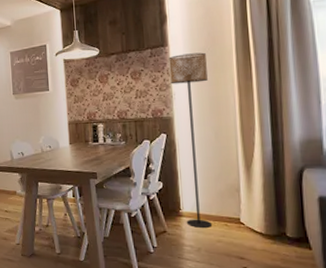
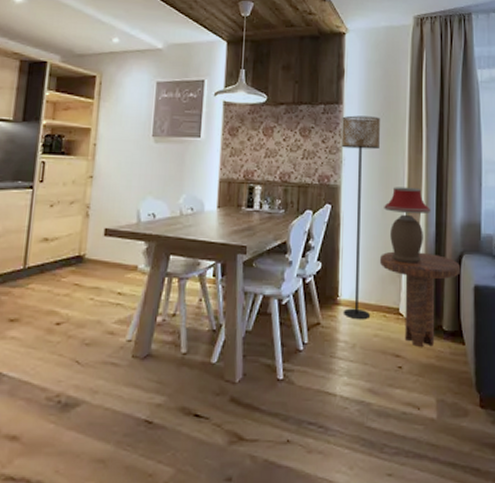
table lamp: none [217,112,266,180] -> present [384,187,431,263]
side table: none [217,169,303,251] -> present [380,251,461,347]

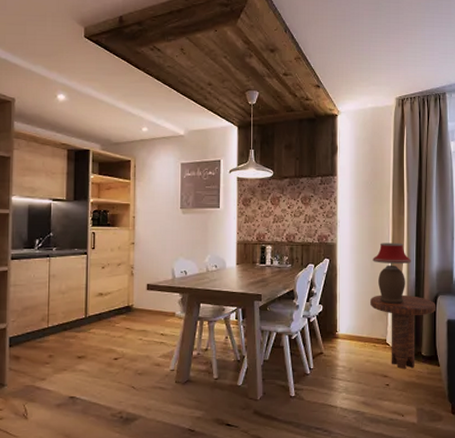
floor lamp: present [341,115,380,320] -> none [336,185,368,350]

